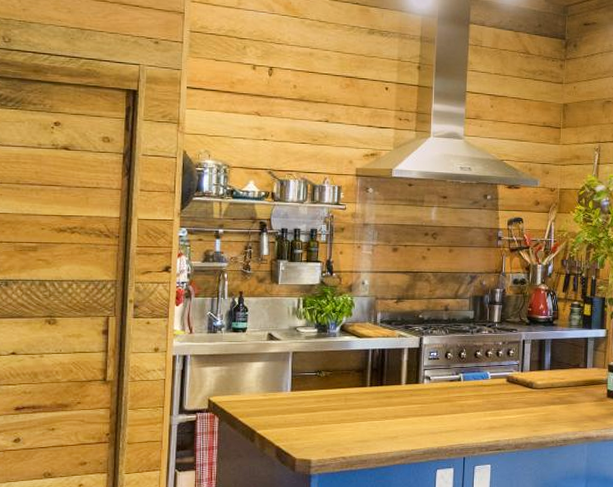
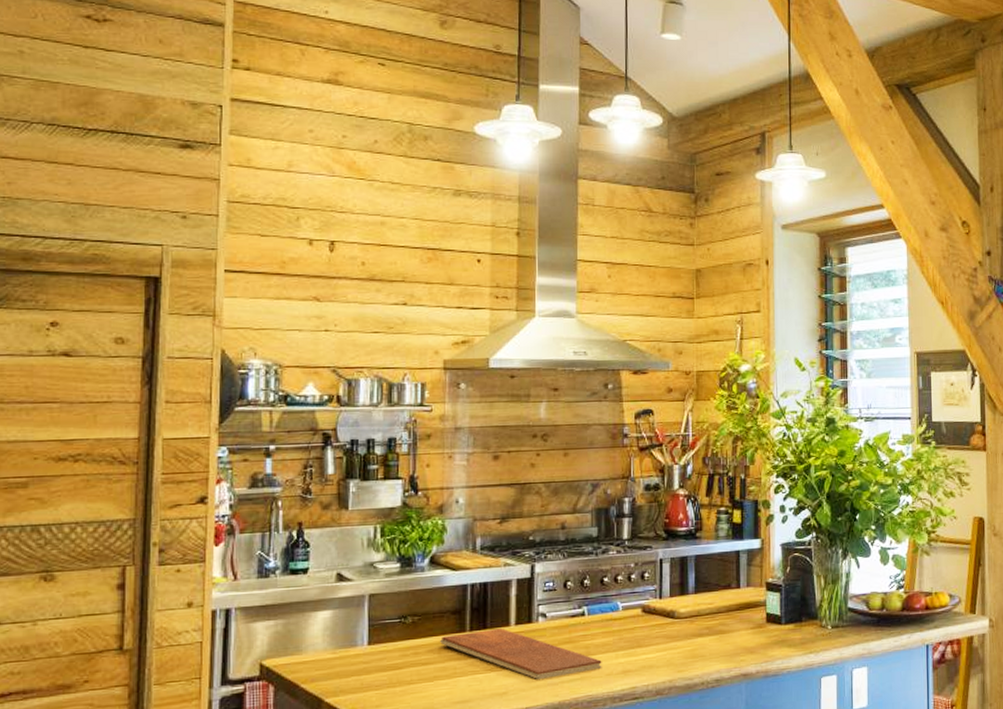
chopping board: none [346,385,473,429] -> present [439,627,602,680]

